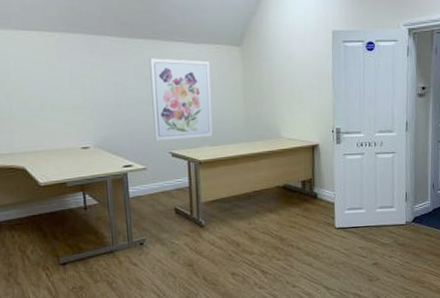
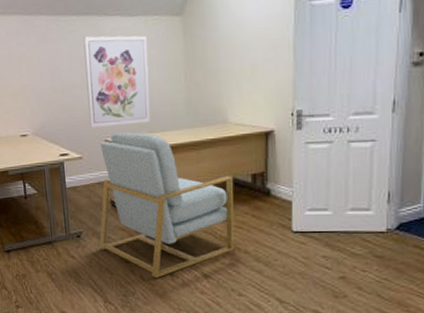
chair: none [162,144,288,278] -> present [99,132,234,278]

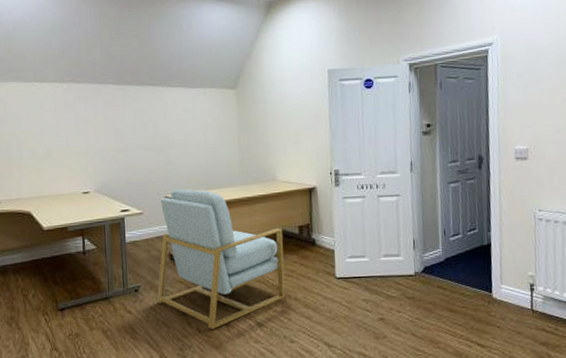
wall art: present [83,35,150,128] -> none [147,104,208,185]

